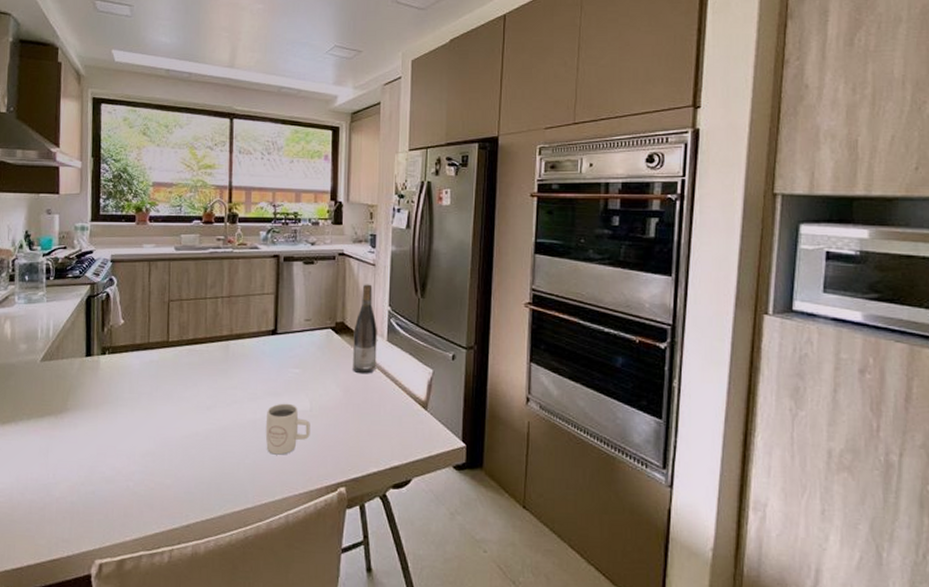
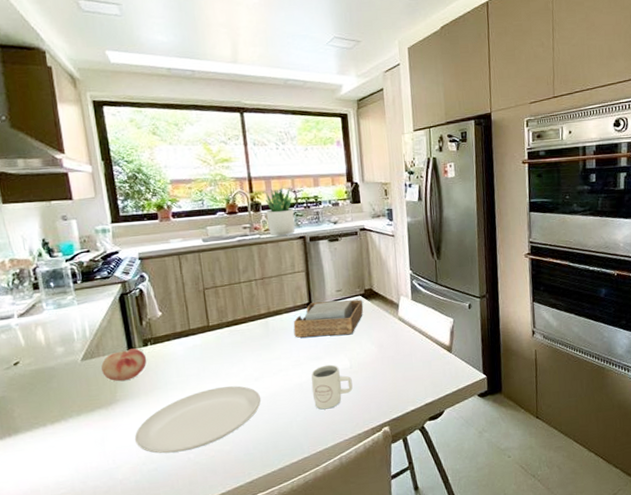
fruit: none [57,355,103,390] -> present [101,348,147,382]
plate: none [77,411,211,478] -> present [134,386,262,454]
planter: none [242,199,271,252] -> present [266,185,295,236]
napkin holder: none [254,329,333,372] -> present [293,299,364,338]
wine bottle: present [353,284,377,374] -> none [381,253,405,331]

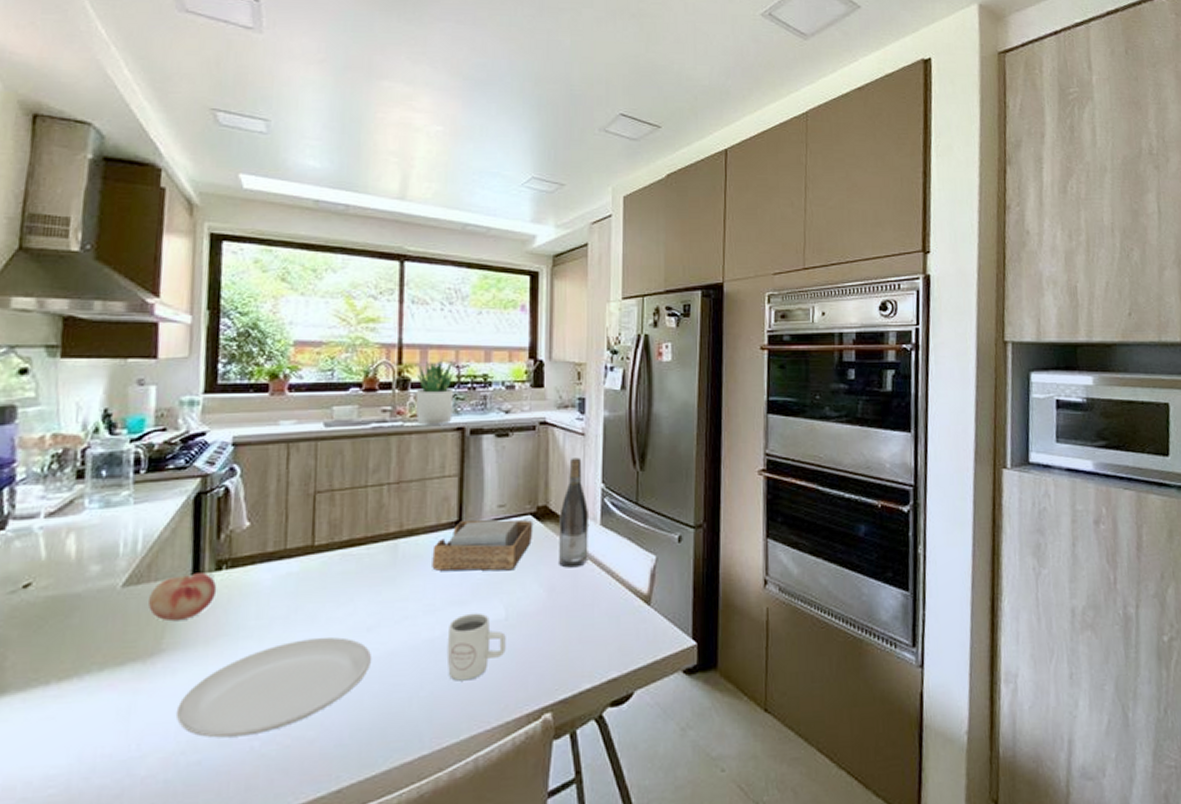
wine bottle: none [381,253,405,331] -> present [559,457,588,568]

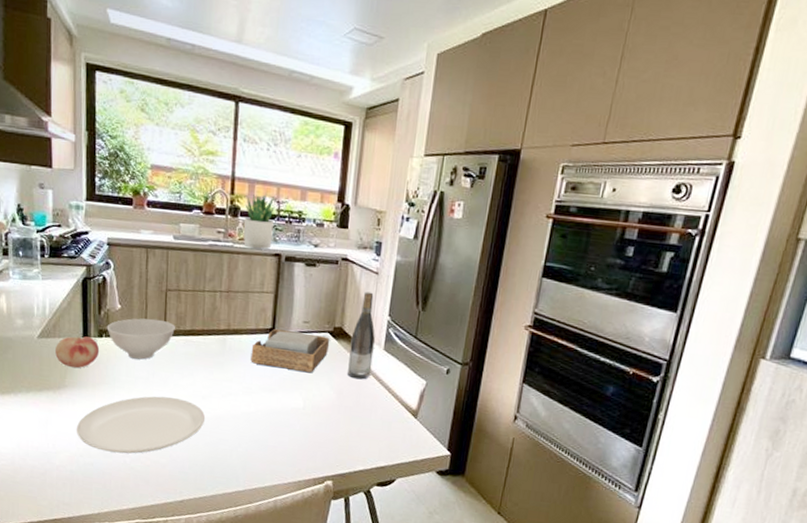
bowl: none [228,532,327,593] -> present [106,318,175,360]
mug: present [446,612,506,681] -> none [258,399,303,447]

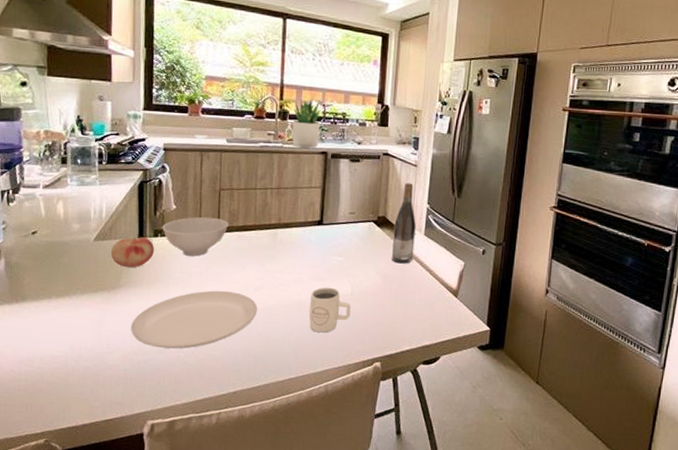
napkin holder: present [250,328,330,373] -> none [300,220,375,261]
mug: none [258,399,303,447] -> present [309,287,351,333]

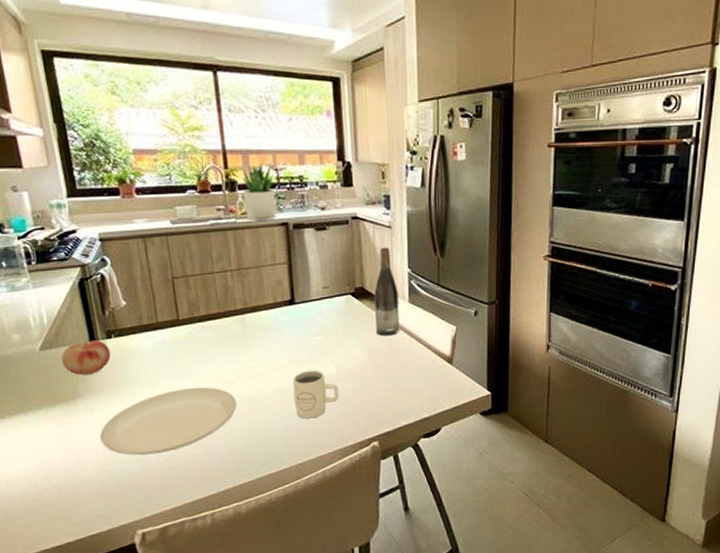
bowl: present [162,217,228,256] -> none [114,309,189,355]

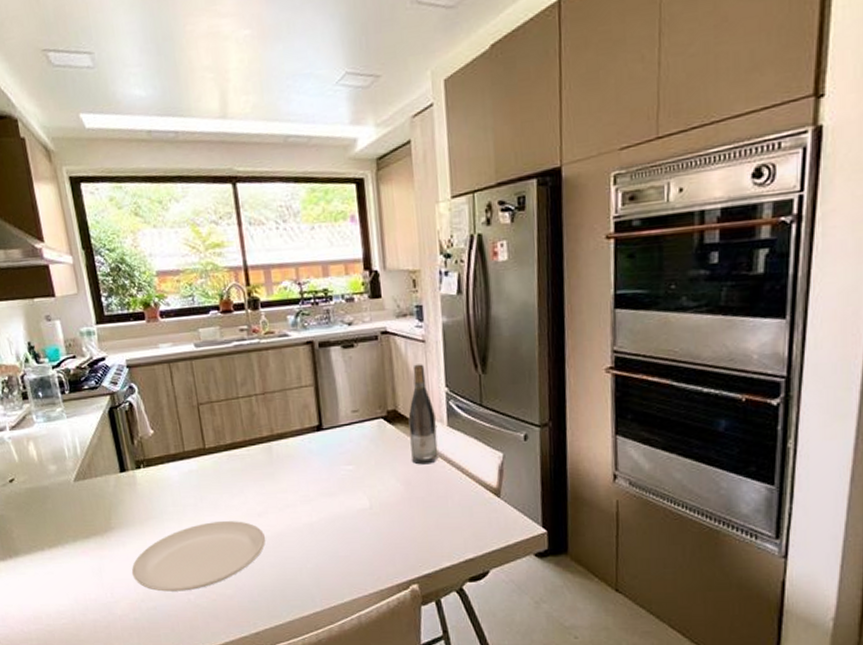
fruit: present [61,340,111,376] -> none [94,470,141,507]
planter: present [243,162,277,221] -> none [265,276,301,341]
mug: present [292,370,339,419] -> none [323,502,373,557]

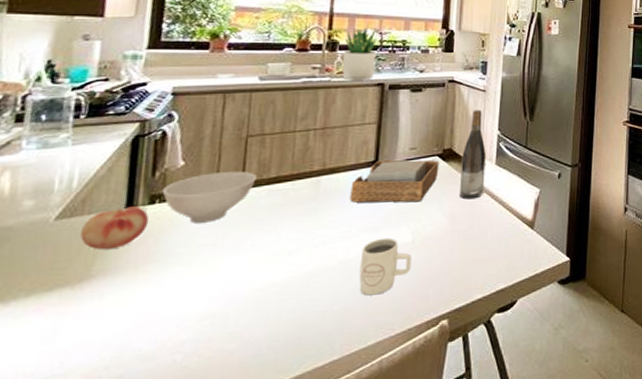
fruit: none [94,470,141,507] -> present [80,206,150,250]
plate: present [131,521,266,592] -> none [101,261,292,354]
bowl: none [142,438,215,486] -> present [162,171,257,223]
planter: none [265,276,301,341] -> present [342,26,378,81]
napkin holder: none [301,423,386,468] -> present [350,160,440,203]
mug: none [323,502,373,557] -> present [359,237,412,296]

